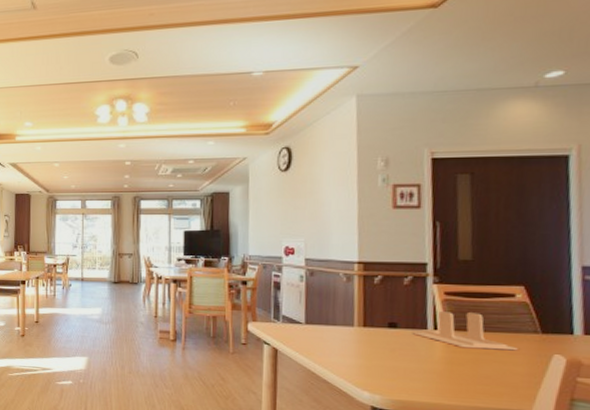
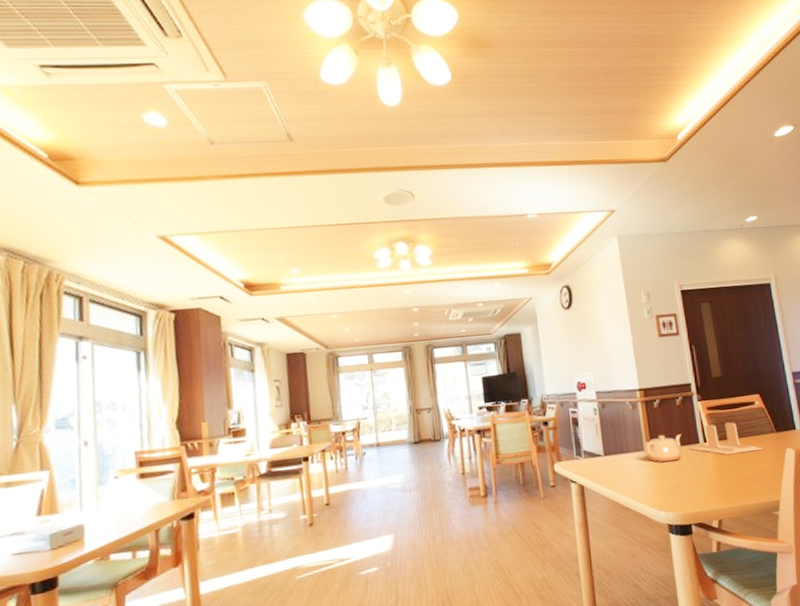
teapot: none [354,313,405,343] -> present [644,434,683,463]

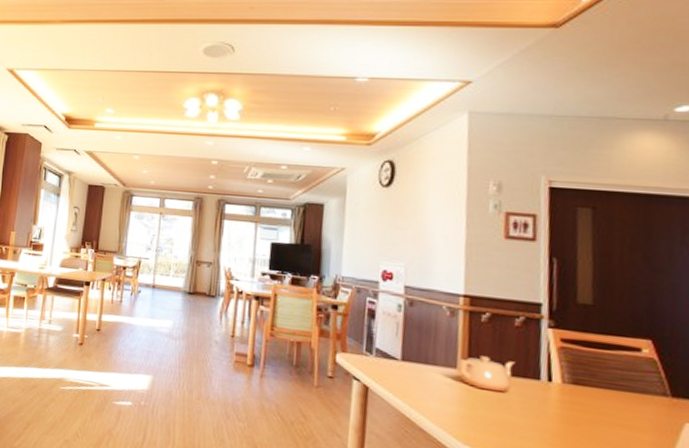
napkin holder: present [690,422,763,455] -> none [524,360,644,415]

